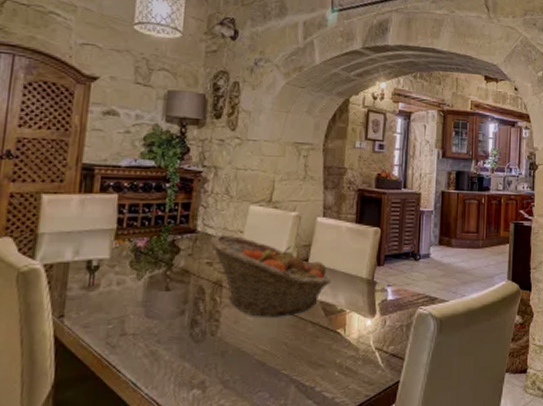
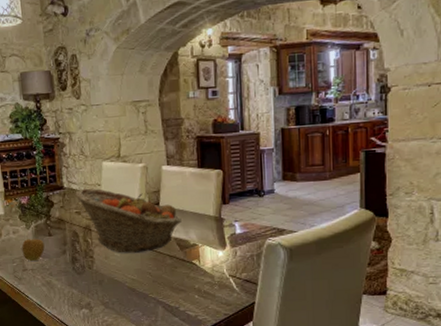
apple: none [124,293,158,322] -> present [21,238,45,261]

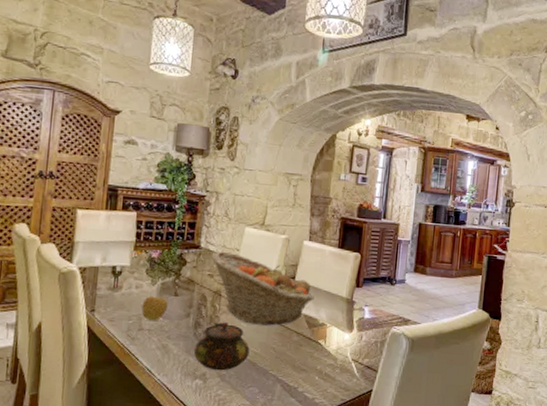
teapot: none [76,253,127,299] -> present [194,321,250,371]

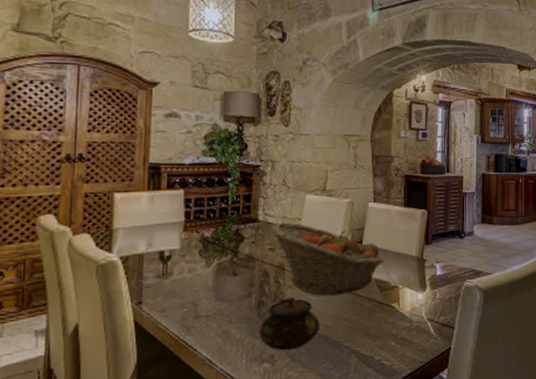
apple: present [141,296,168,321] -> none [196,278,226,306]

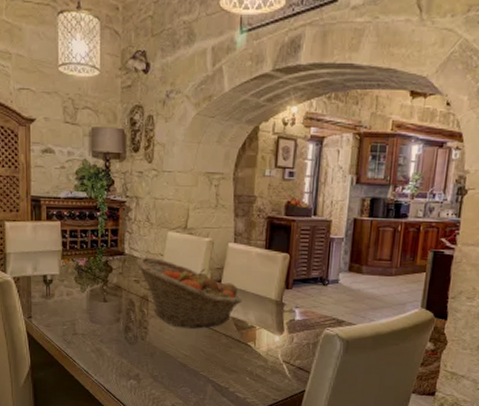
teapot: present [260,296,320,351] -> none [127,325,180,372]

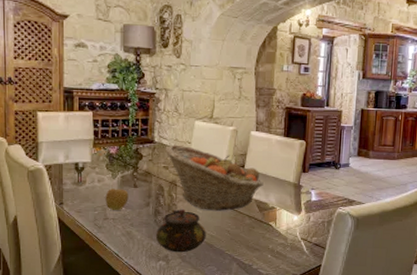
apple: none [74,302,98,326] -> present [105,188,129,210]
teapot: none [127,325,180,372] -> present [156,208,206,253]

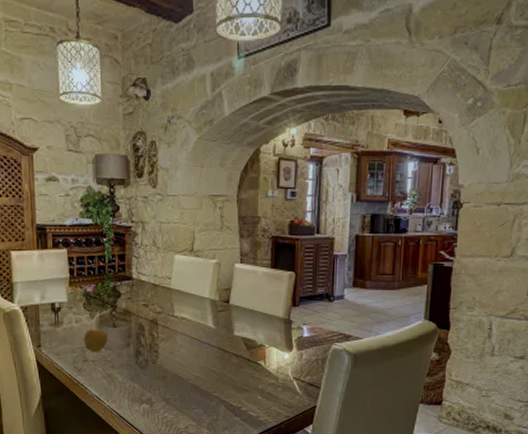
teapot: present [156,208,206,253] -> none [138,348,191,395]
fruit basket: present [165,144,264,211] -> none [144,281,251,350]

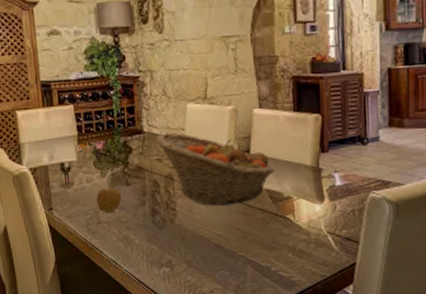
fruit basket: none [144,281,251,350] -> present [156,132,275,206]

